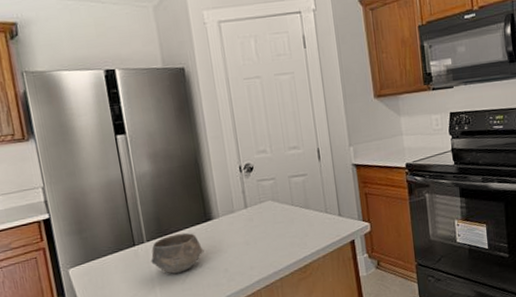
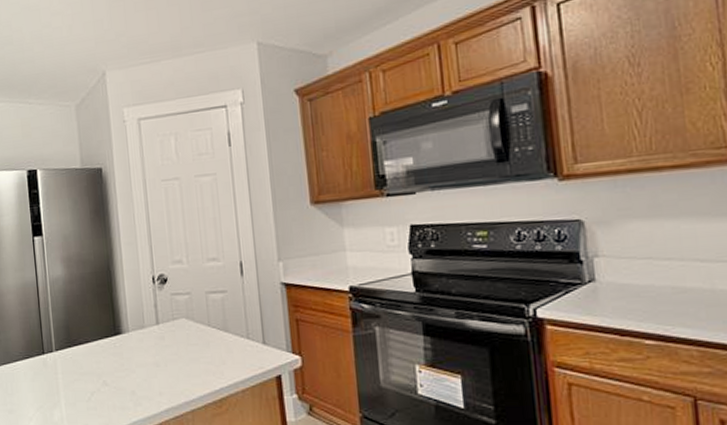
bowl: present [151,233,204,274] -> none [58,345,112,389]

